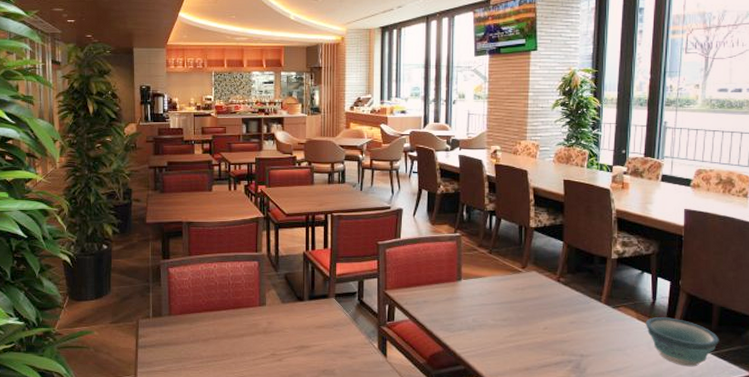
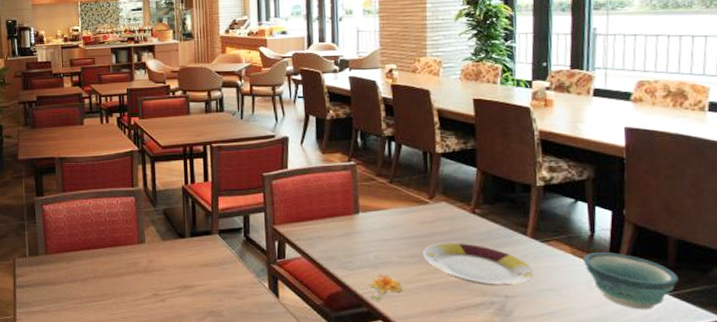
flower: none [466,335,497,359] -> present [368,274,404,300]
plate: none [514,307,605,347] -> present [423,241,534,286]

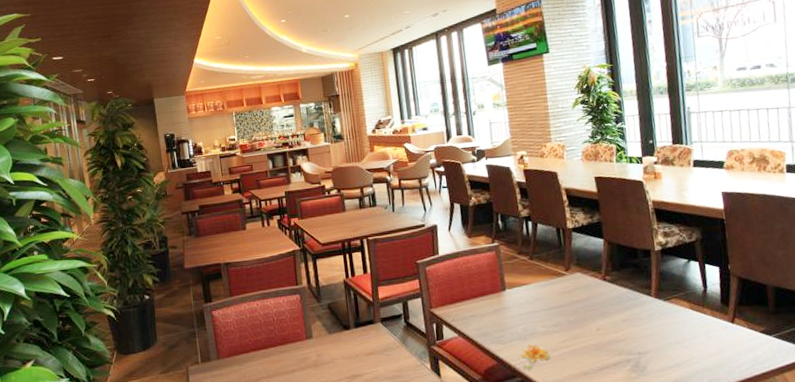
plate: present [423,241,534,286] -> none [564,307,661,345]
bowl: present [582,252,679,310] -> none [699,304,779,353]

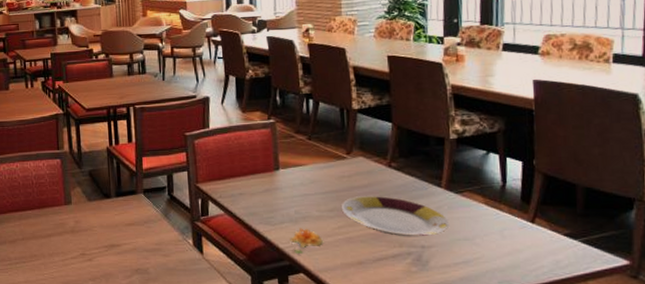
plate: none [564,307,661,345] -> present [342,195,449,237]

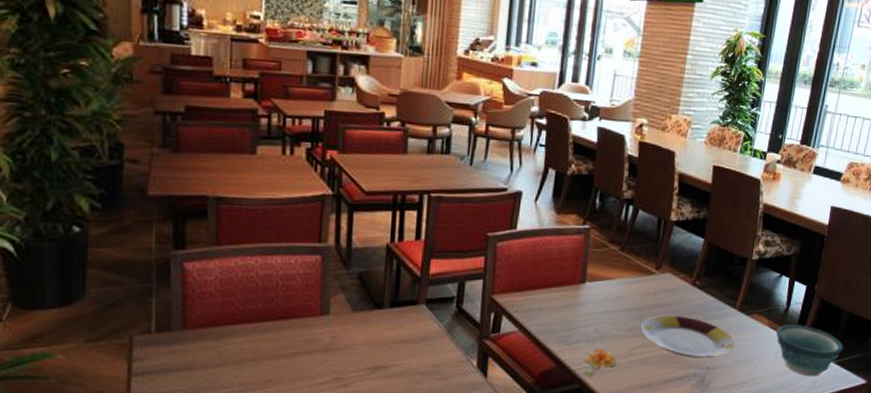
bowl: none [495,202,587,256] -> present [775,325,843,377]

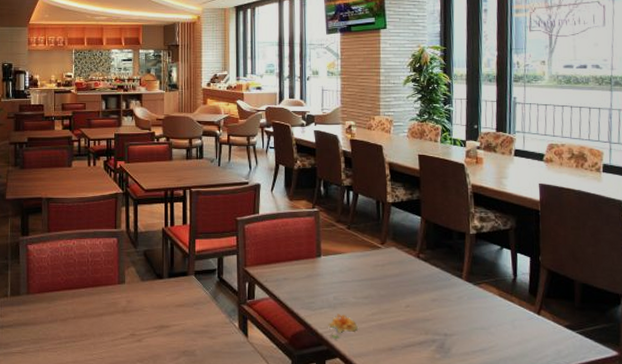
plate: present [641,314,735,359] -> none [376,284,468,325]
bowl: present [775,325,843,377] -> none [507,294,583,346]

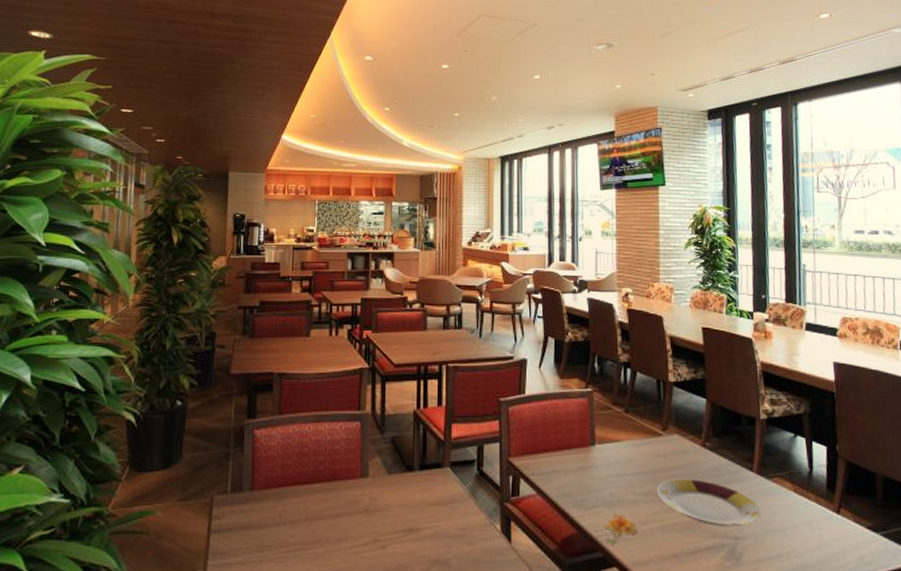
plate: none [376,284,468,325] -> present [657,477,760,527]

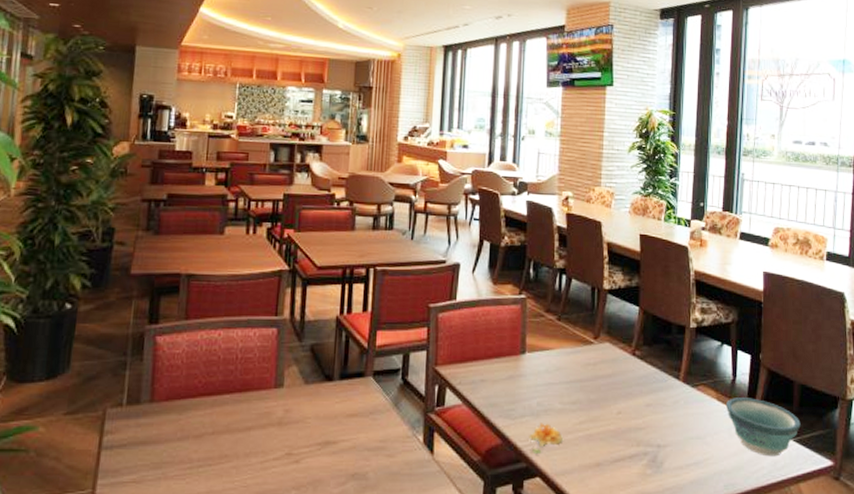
plate: present [657,477,760,527] -> none [585,386,683,435]
bowl: none [803,490,887,551] -> present [725,398,801,457]

